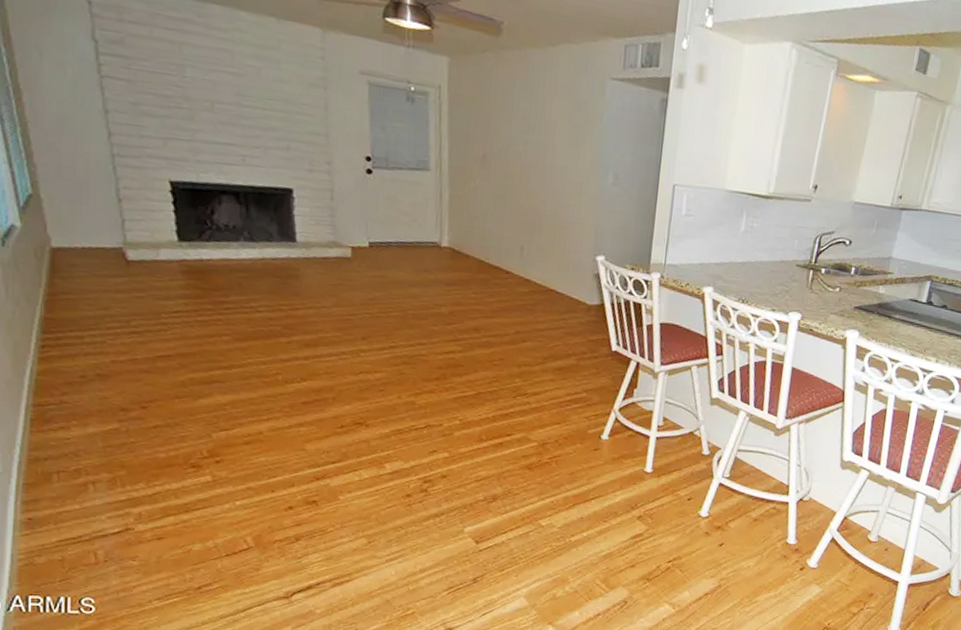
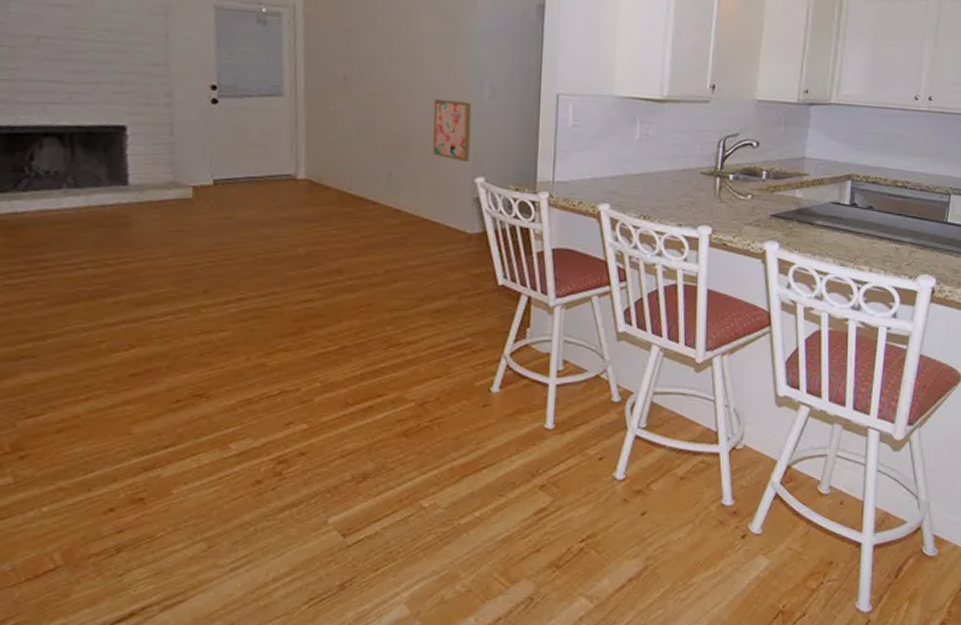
wall art: none [560,181,597,242] -> present [433,98,472,163]

